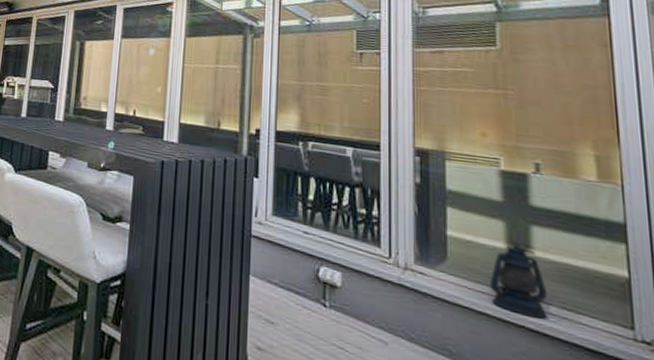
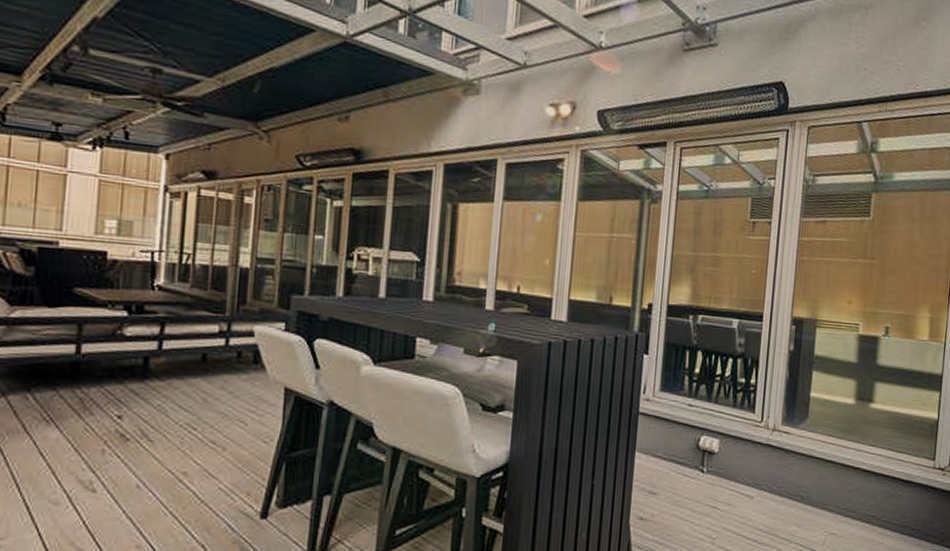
lantern: present [490,244,548,319] -> none [838,399,880,460]

